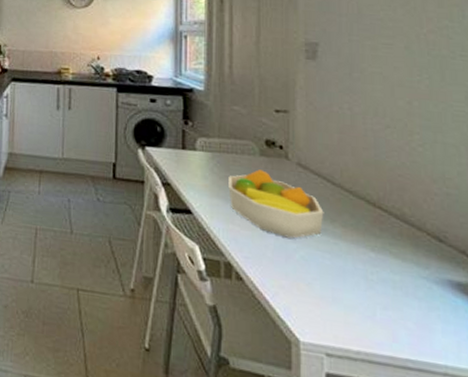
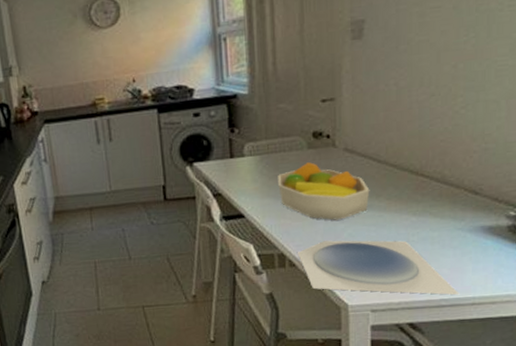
plate: none [244,258,429,359] -> present [297,240,460,295]

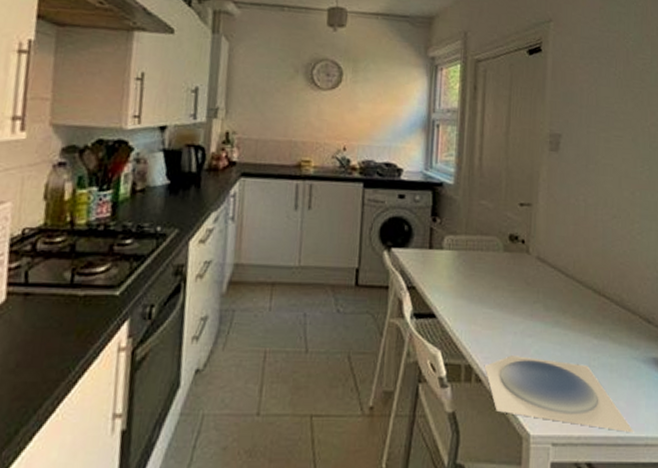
fruit bowl: present [278,162,370,221] -> none [472,266,558,333]

